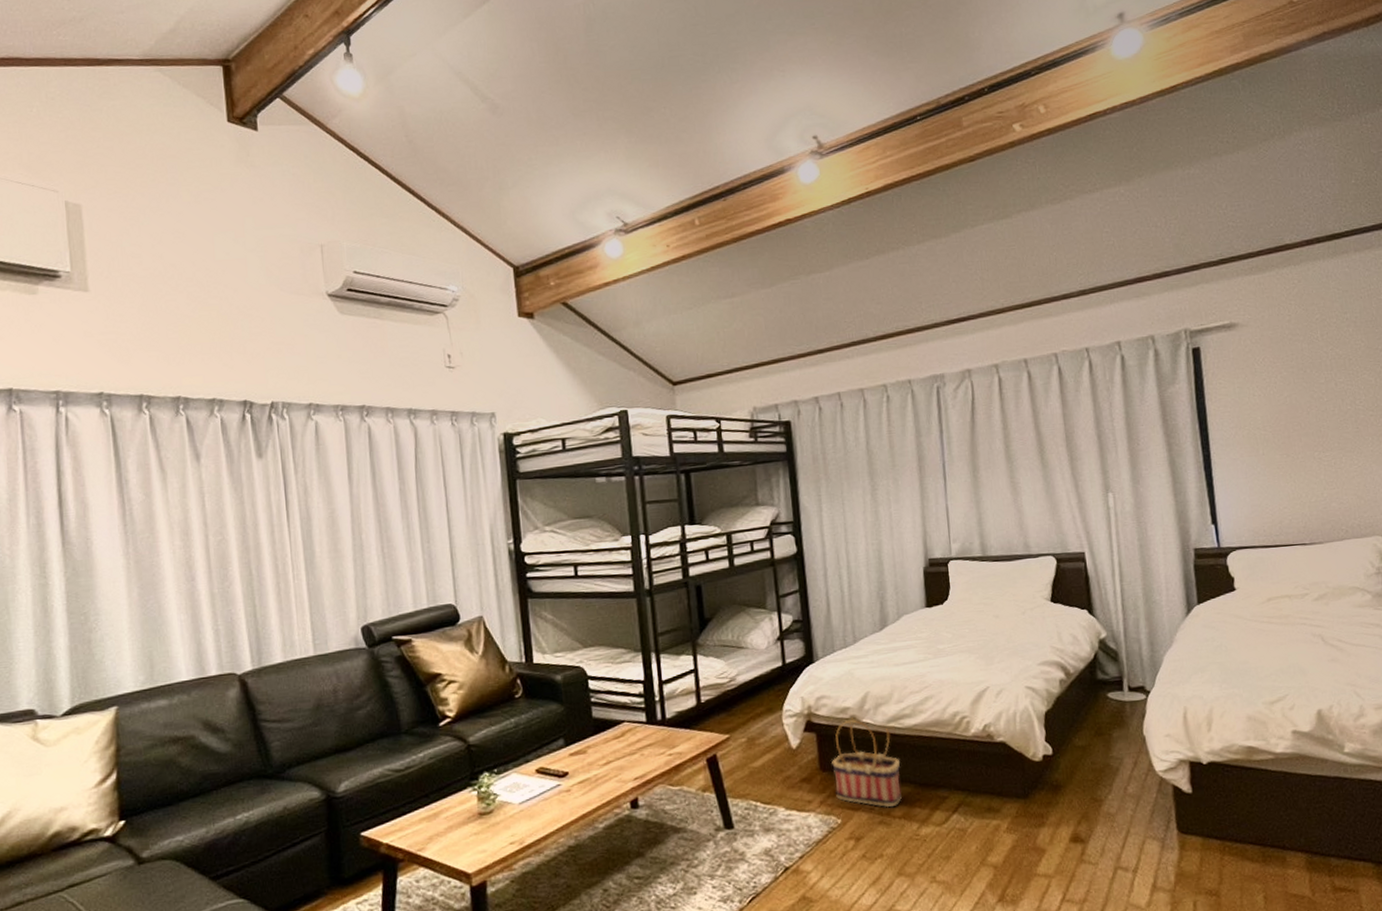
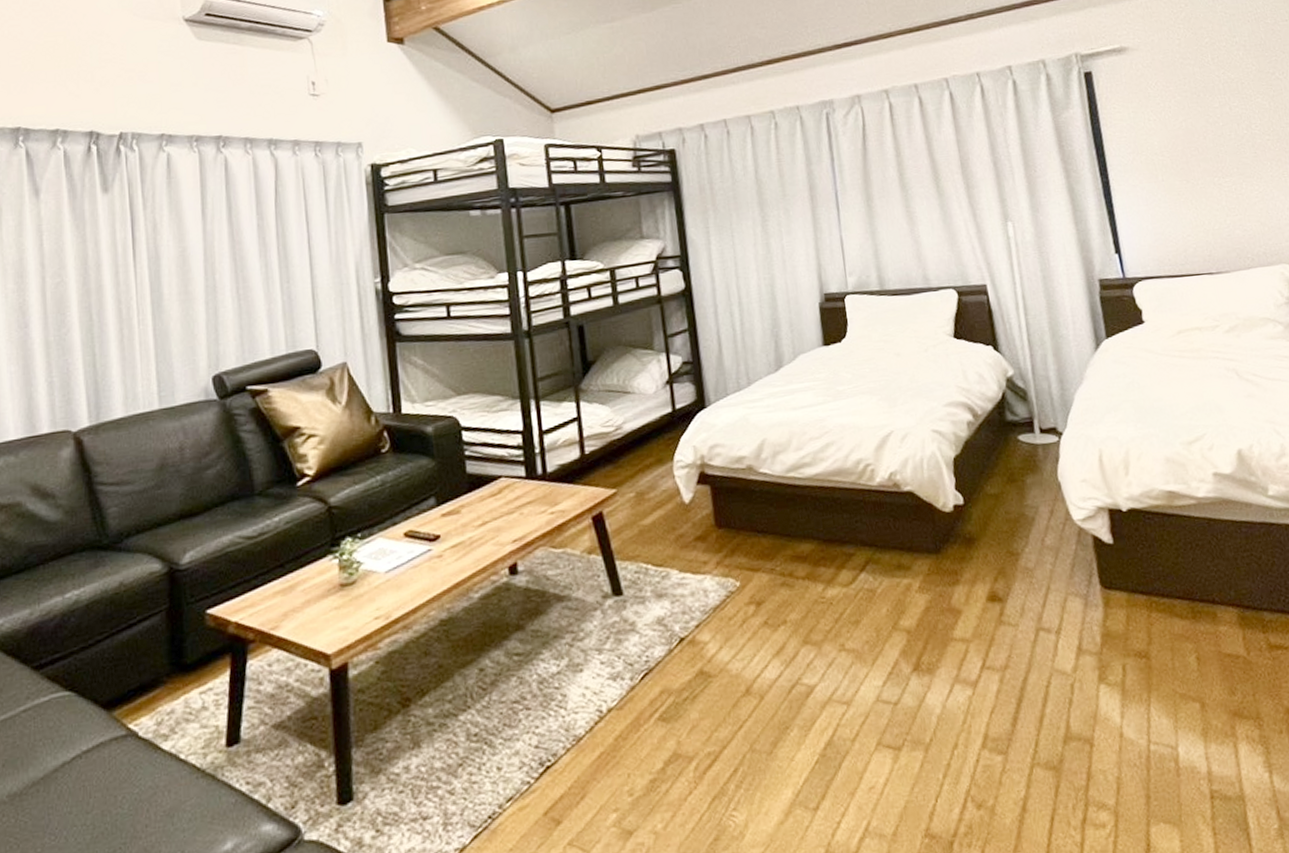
basket: present [832,718,902,808] -> none [728,468,805,568]

